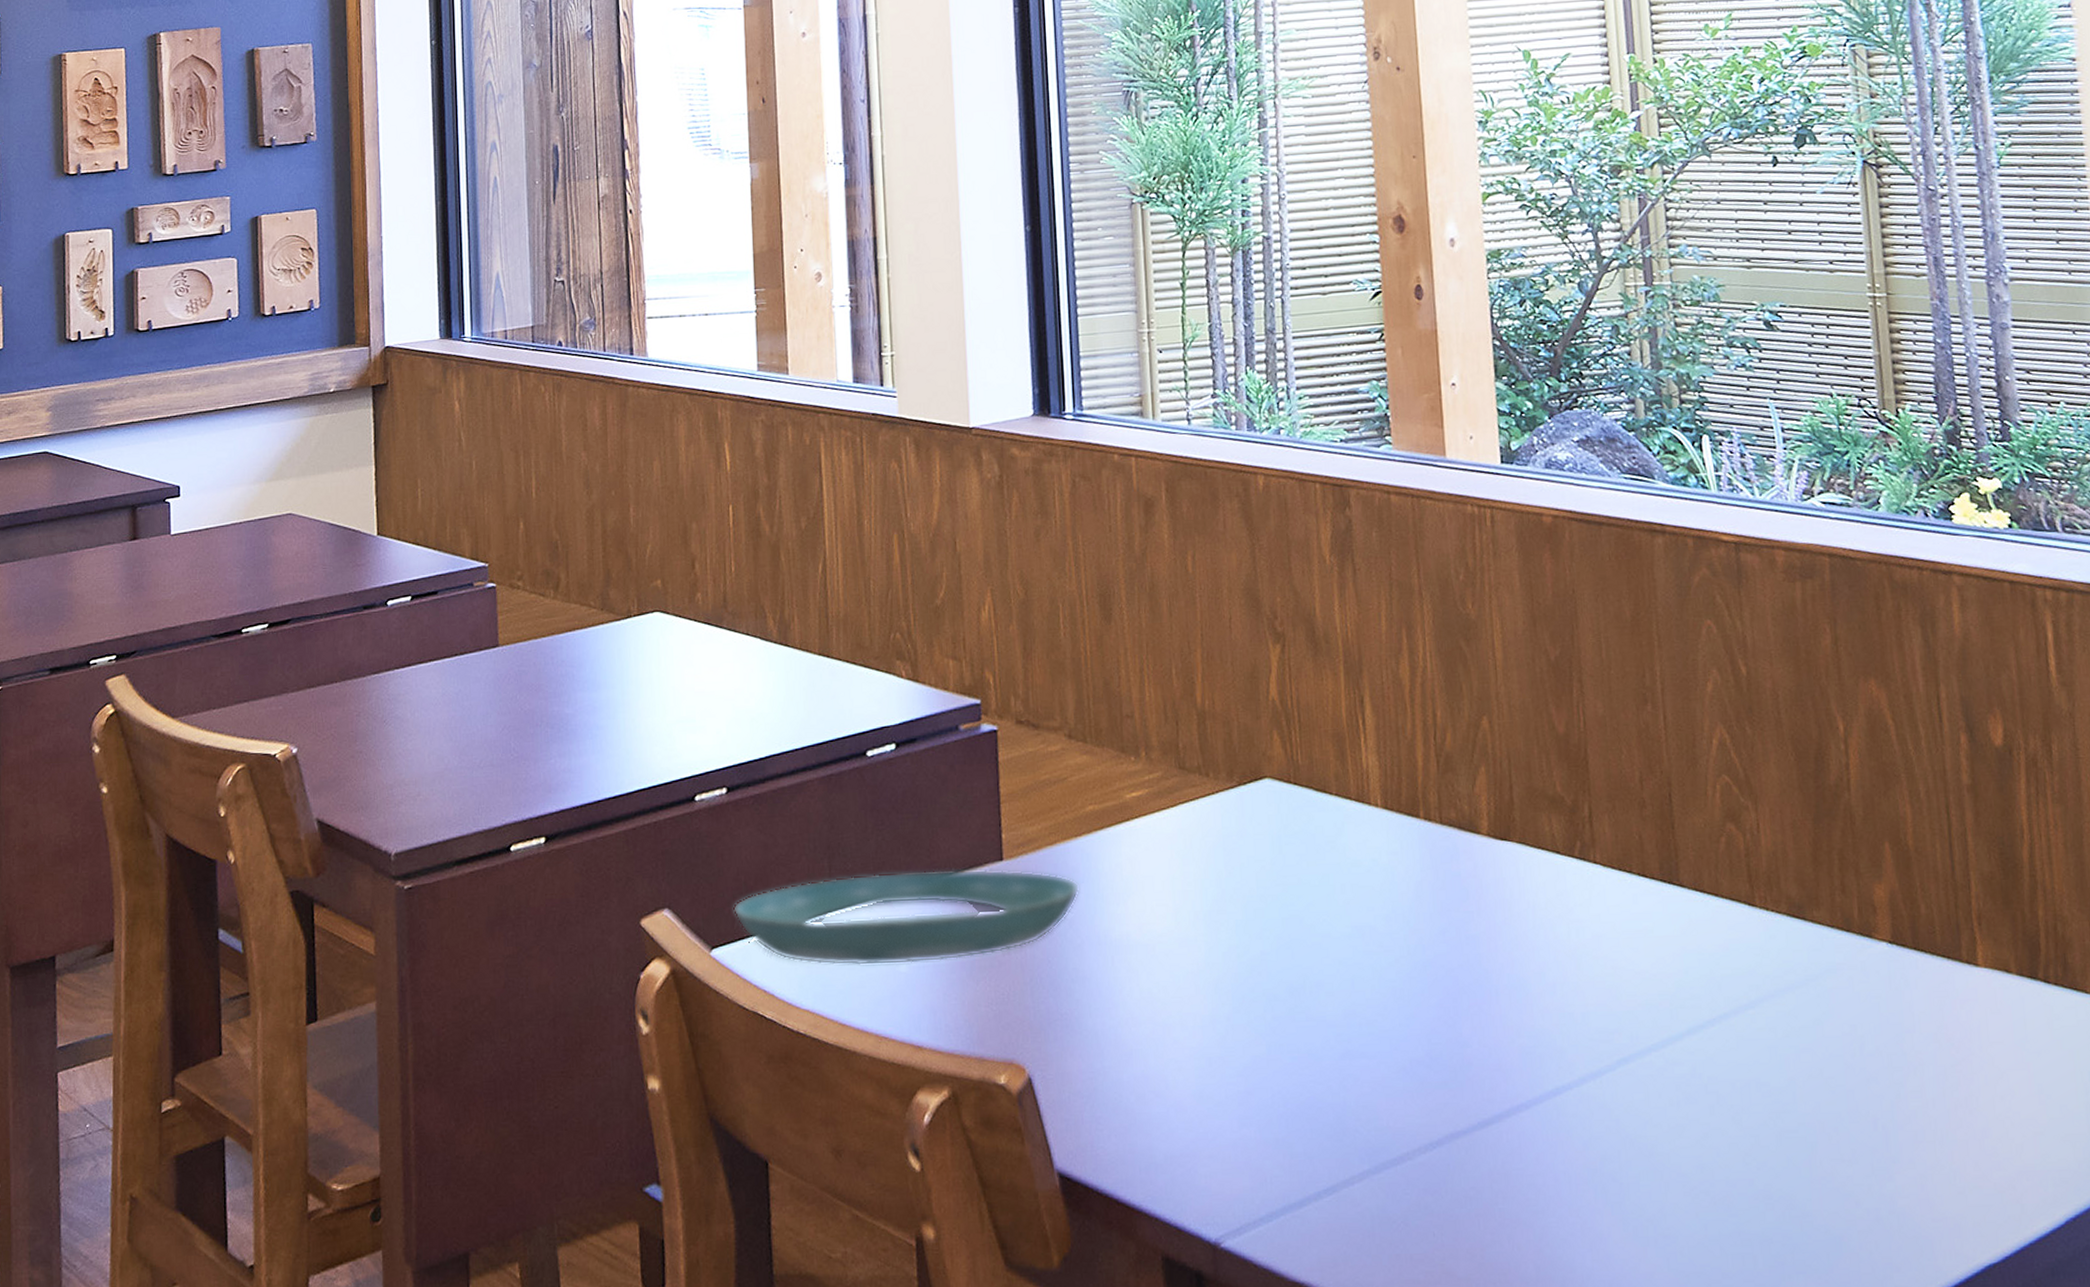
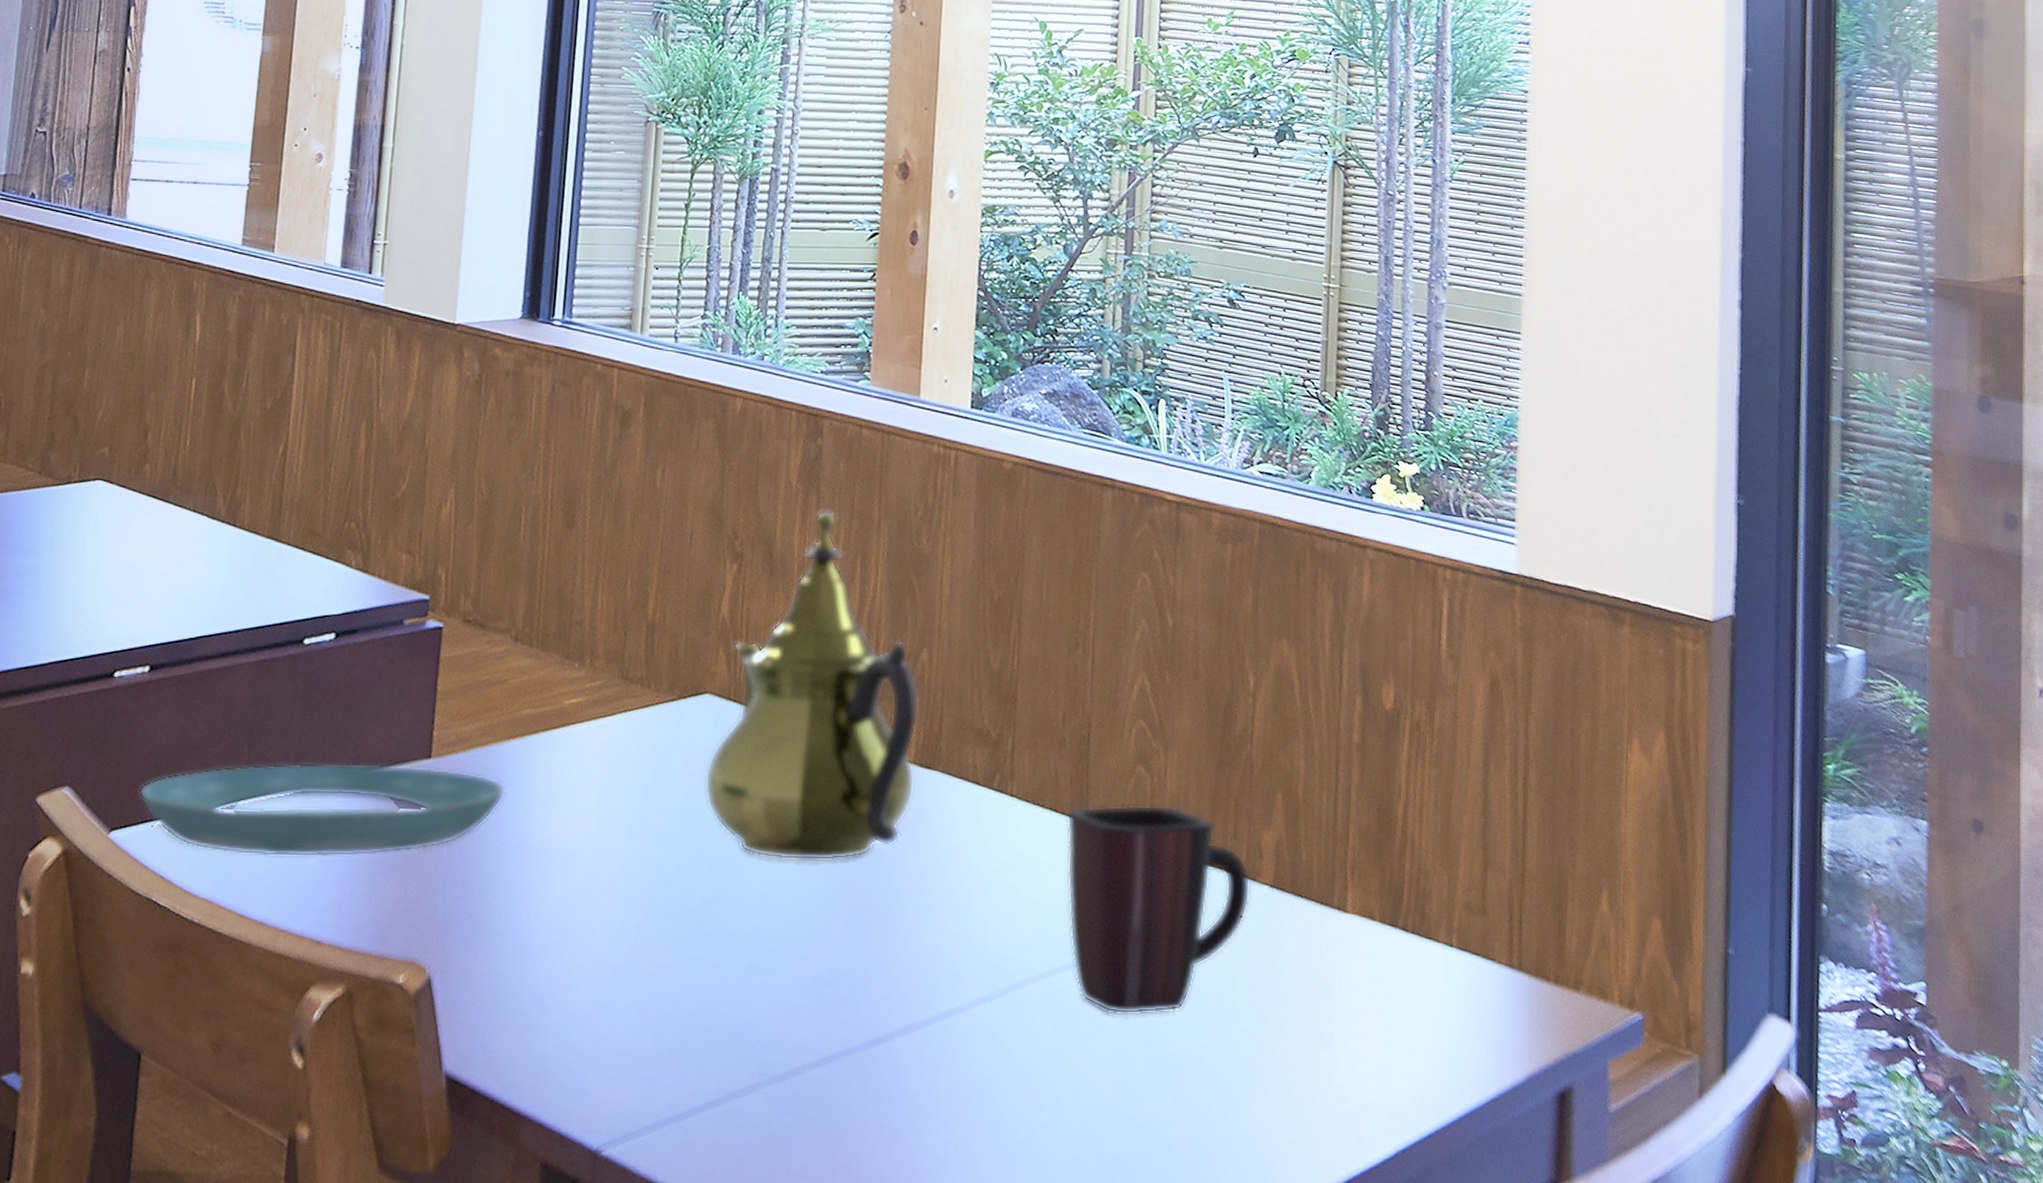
teapot: none [1275,582,1492,943] -> present [704,510,920,861]
mug: none [1656,863,1868,1085] -> present [1066,805,1251,1015]

